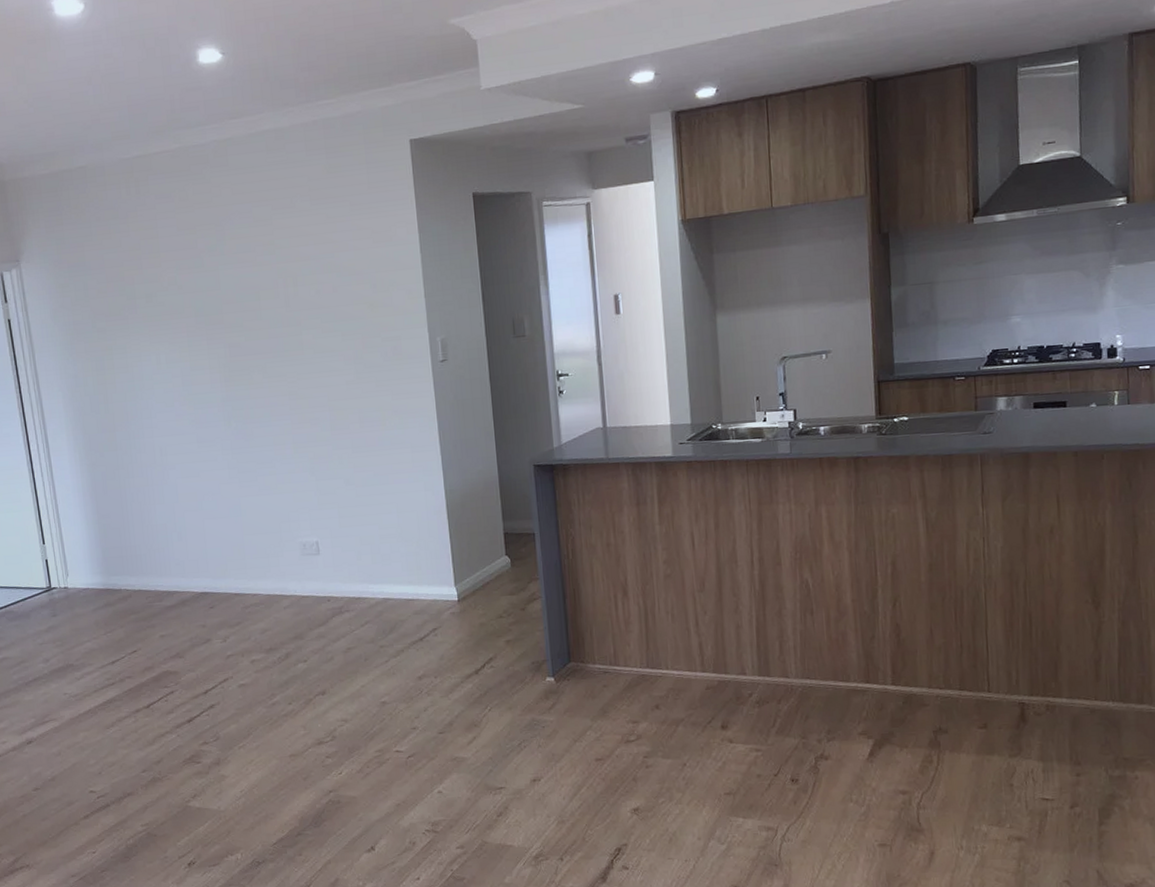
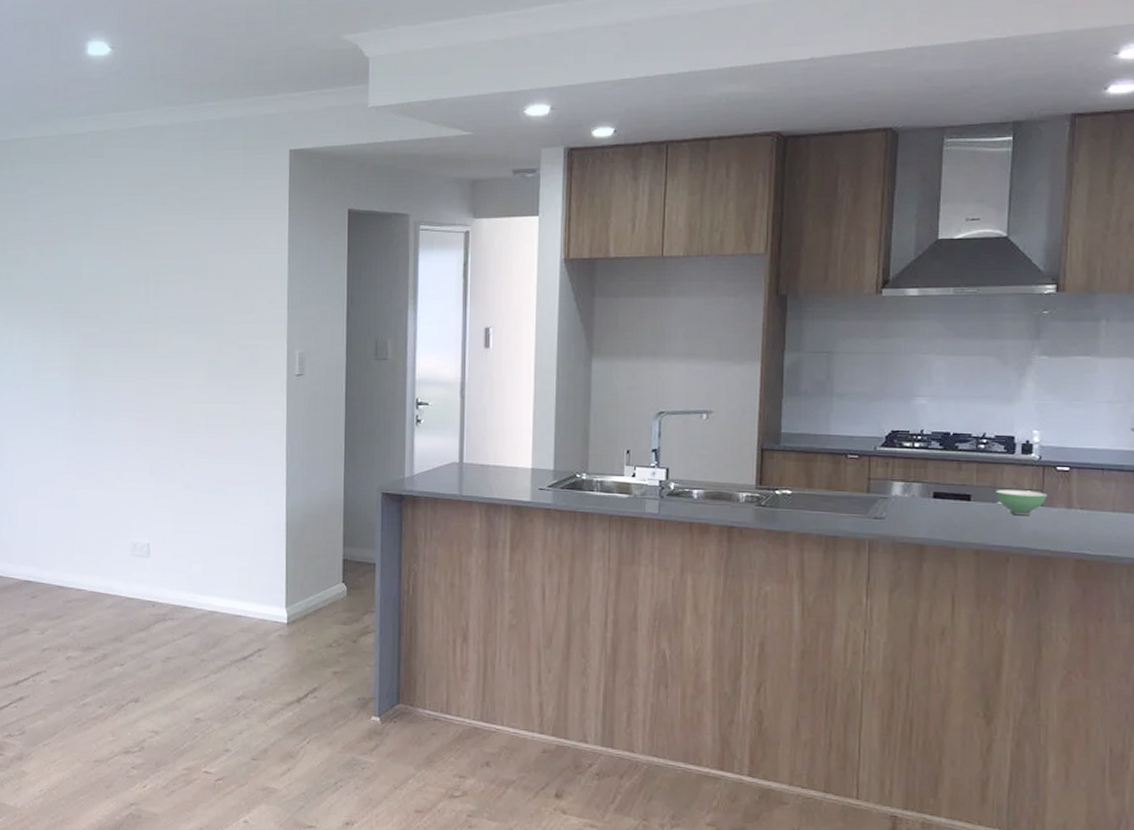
bowl: none [1087,391,1133,416] -> present [995,489,1048,516]

